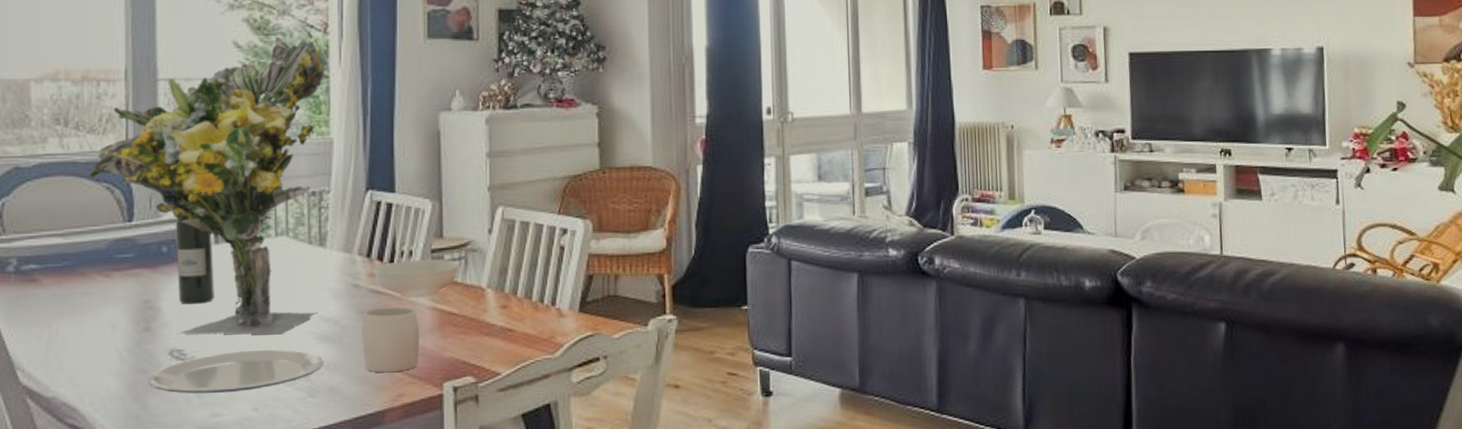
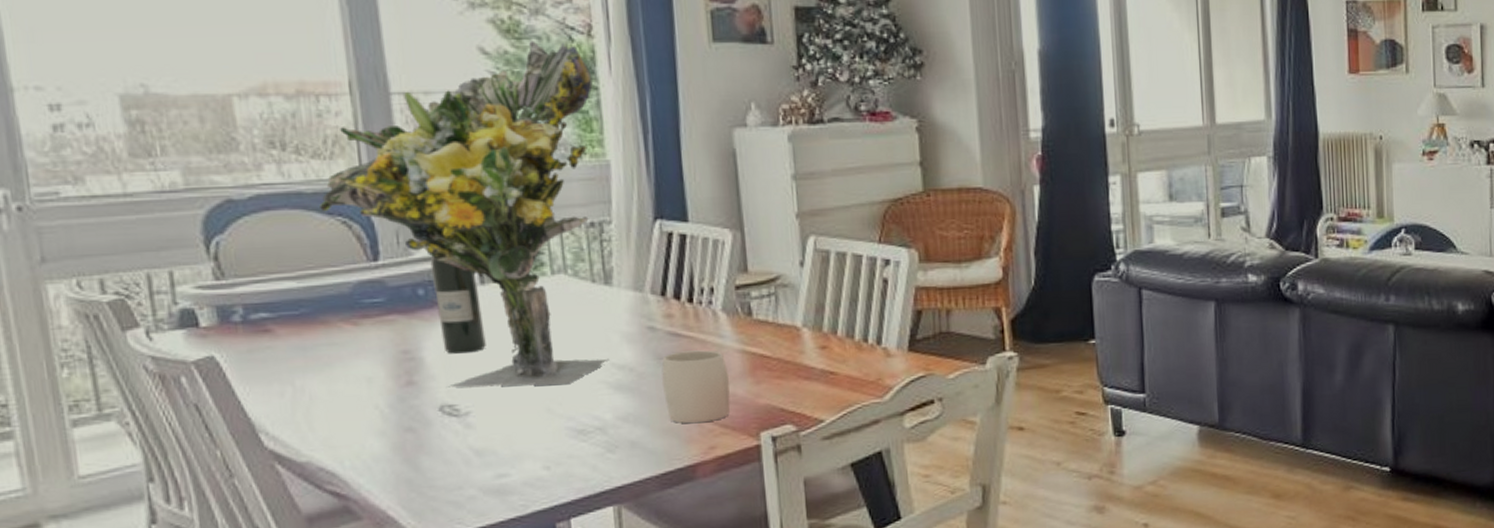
plate: present [148,349,324,394] -> none [417,401,622,453]
bowl: present [374,260,460,298] -> none [670,297,770,341]

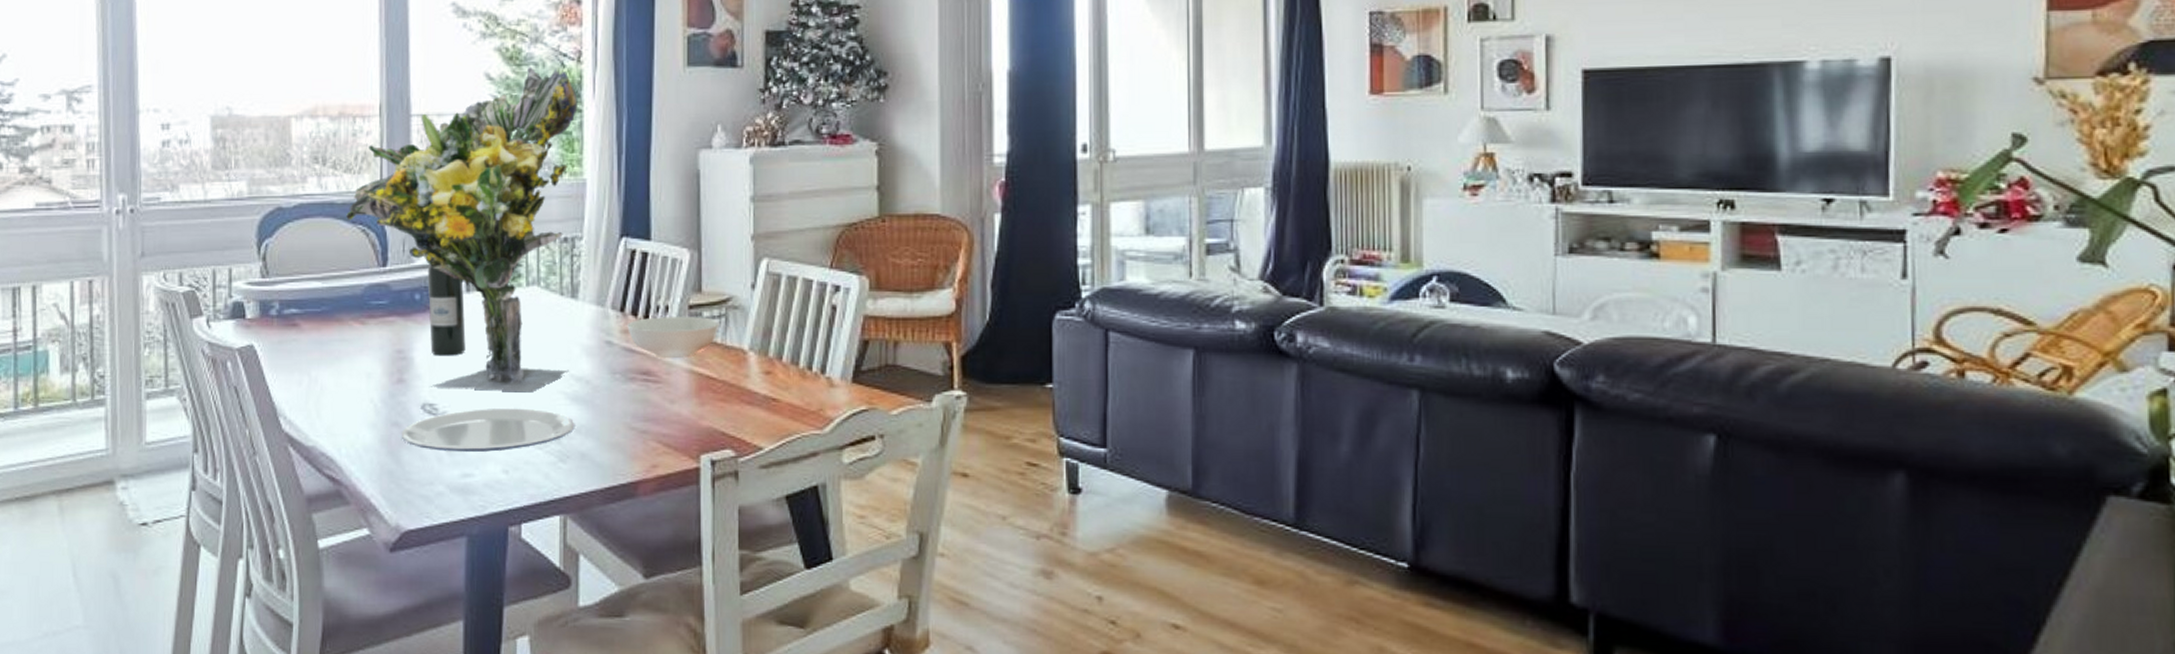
plate: none [417,401,622,453] -> present [401,408,575,452]
mug: present [661,350,731,424] -> none [615,367,675,441]
bowl: none [670,297,770,341] -> present [627,317,720,359]

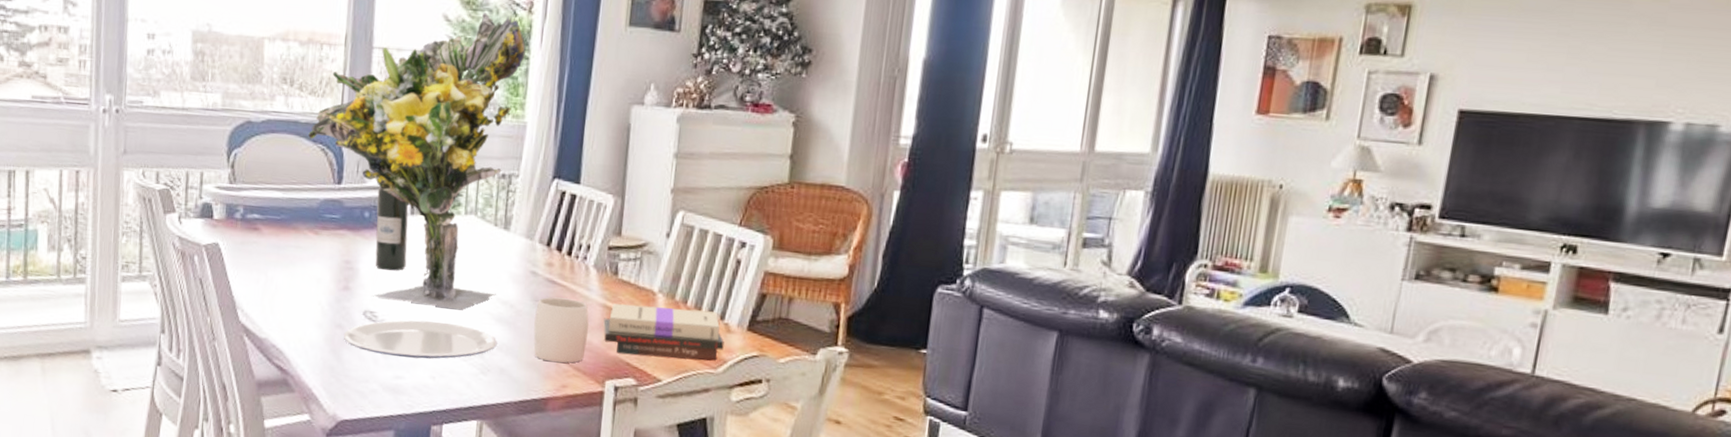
mug: none [615,367,675,441] -> present [533,297,589,363]
bowl: present [627,317,720,359] -> none [551,254,635,293]
books: none [692,366,828,423] -> present [603,303,724,361]

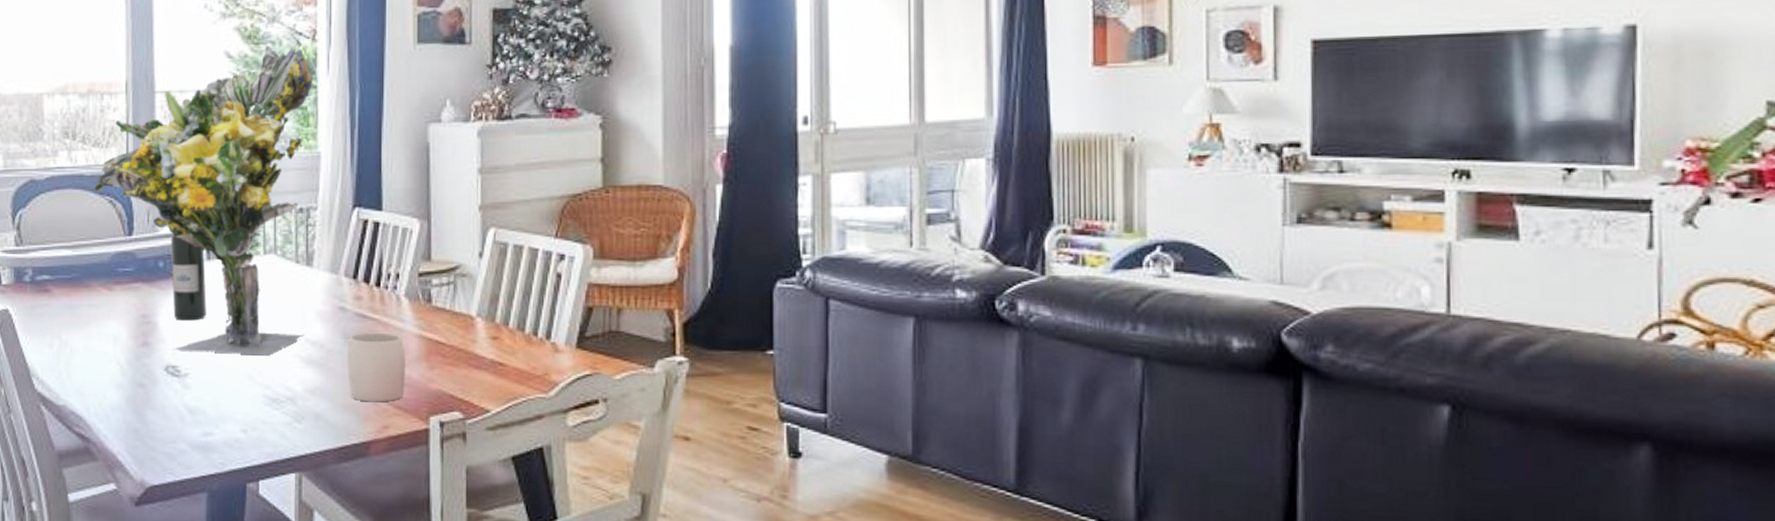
plate: present [343,320,498,359] -> none [145,370,310,412]
books: present [603,303,724,361] -> none [421,331,553,387]

